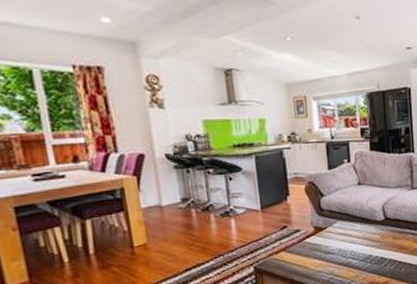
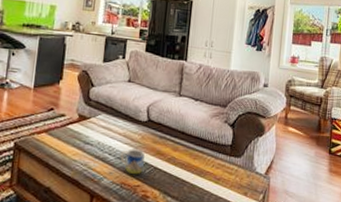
mug: none [363,248,389,273] -> present [120,149,145,175]

